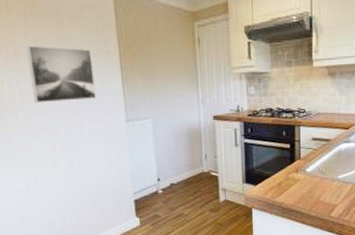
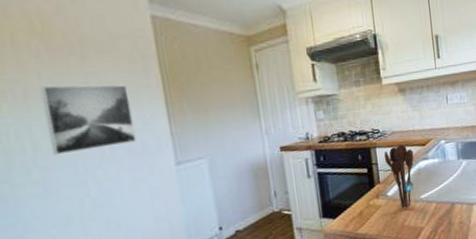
utensil holder: none [307,125,336,185] -> present [383,144,414,209]

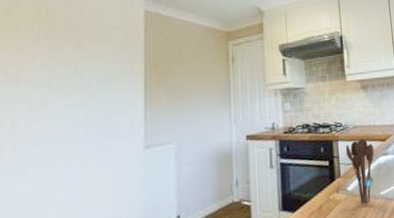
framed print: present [39,84,137,156] -> none [29,67,112,134]

